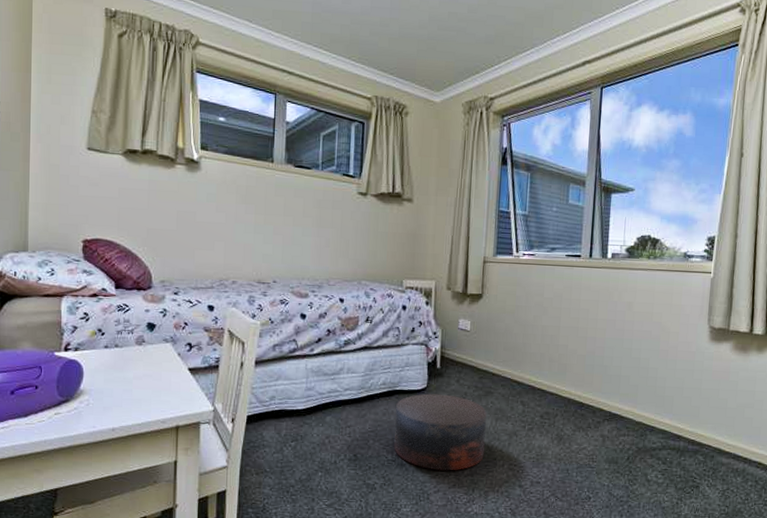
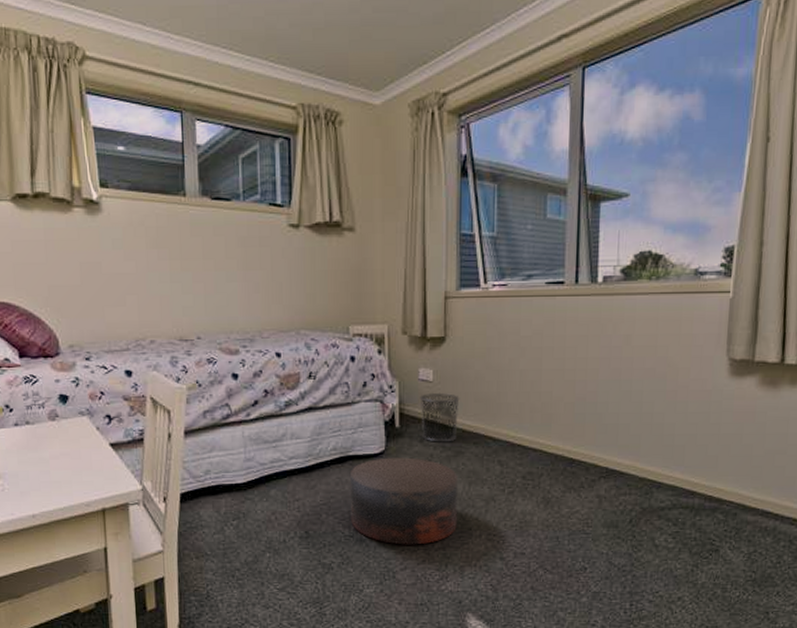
waste bin: none [458,340,492,383] -> present [419,392,460,442]

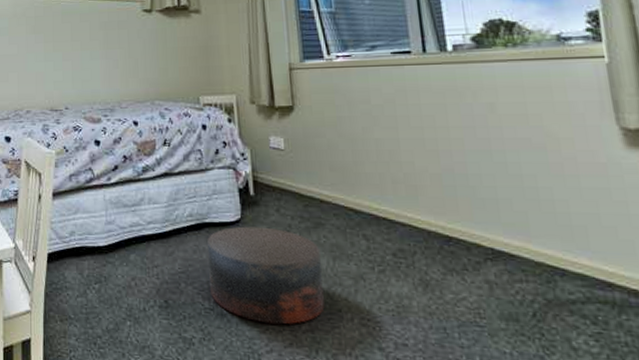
waste bin: present [419,392,460,442] -> none [272,160,315,213]

